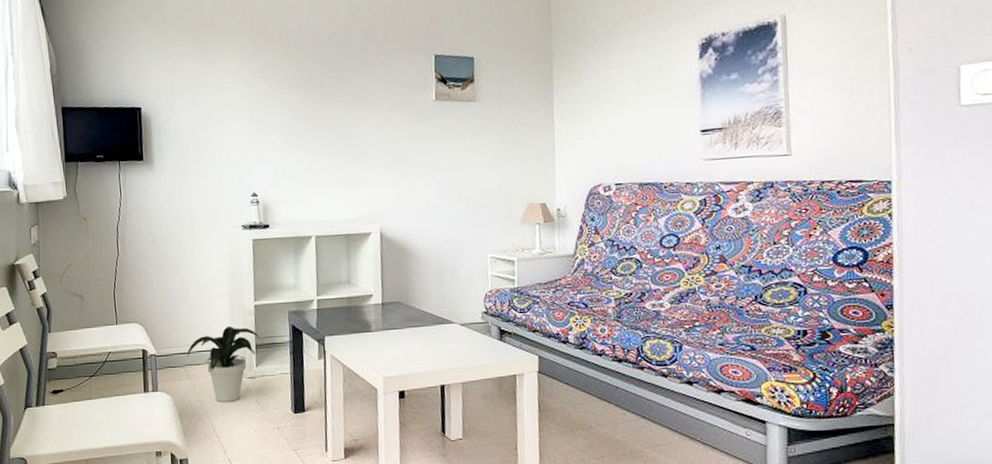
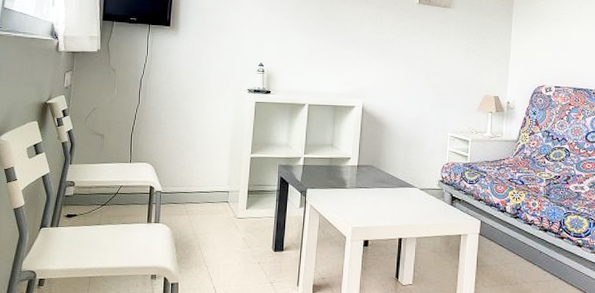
potted plant: present [187,325,263,402] -> none [188,172,254,237]

